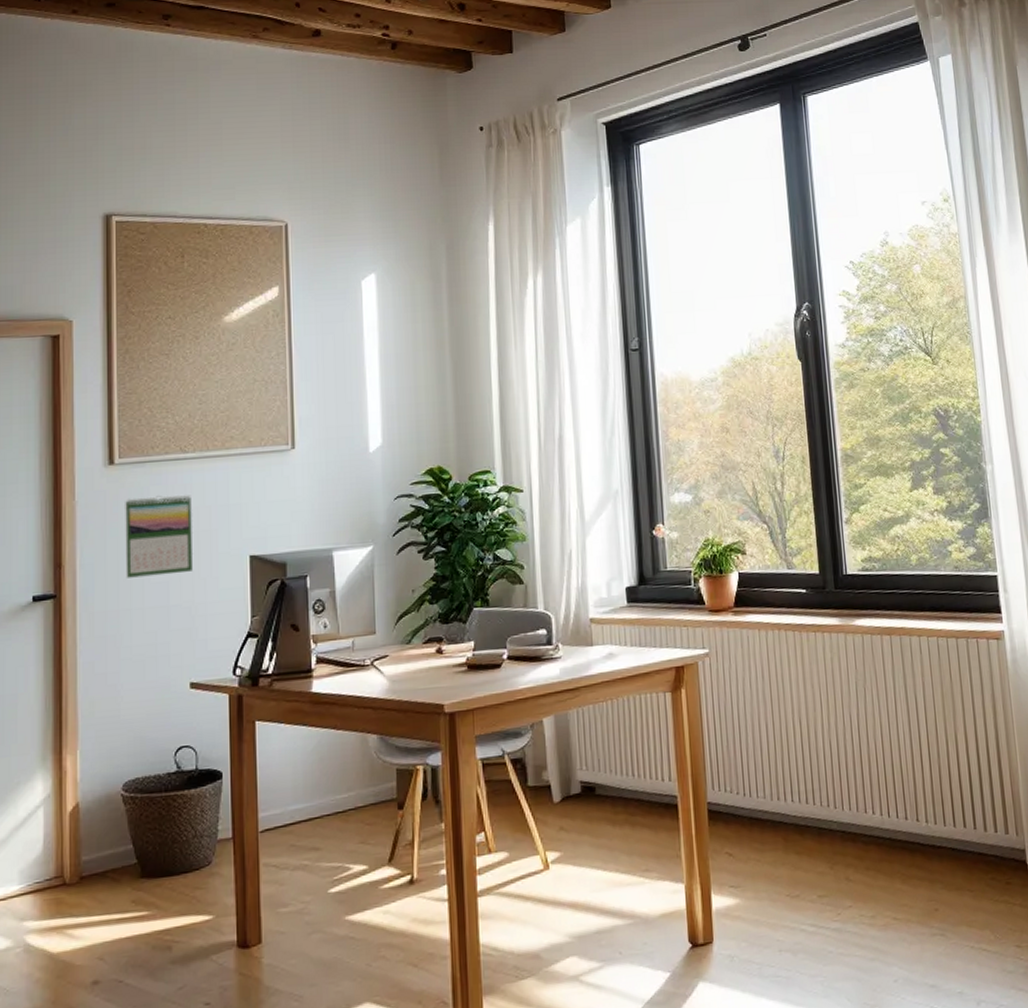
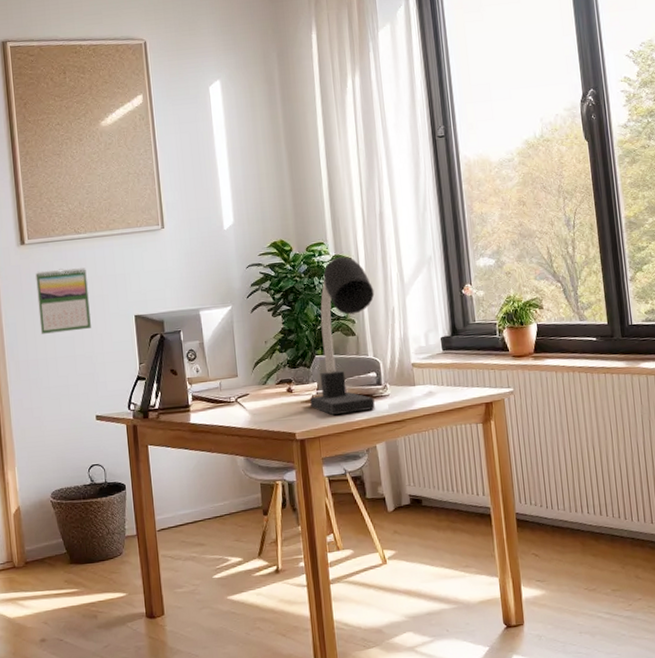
desk lamp: none [464,487,549,682] -> present [310,256,375,415]

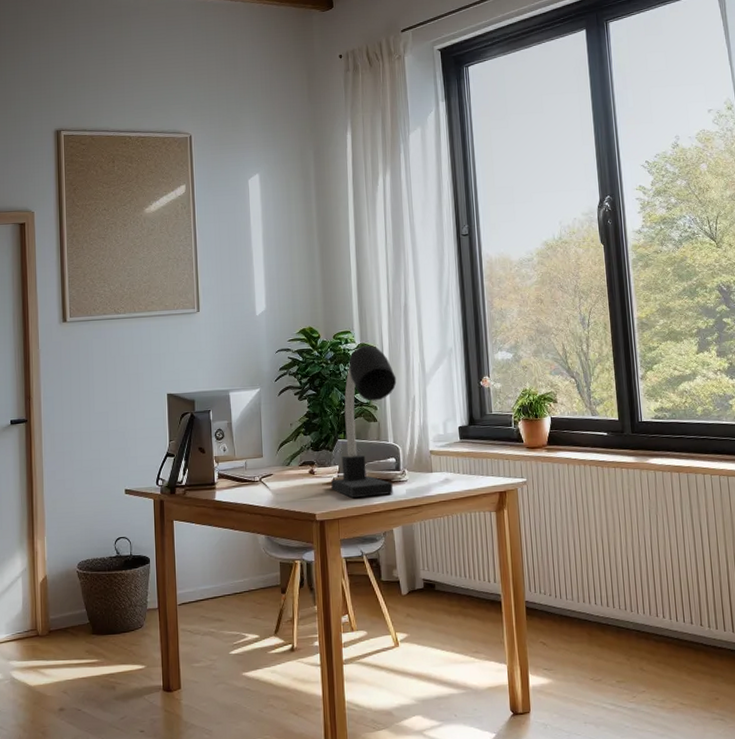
calendar: present [35,267,91,334] -> none [75,346,125,409]

